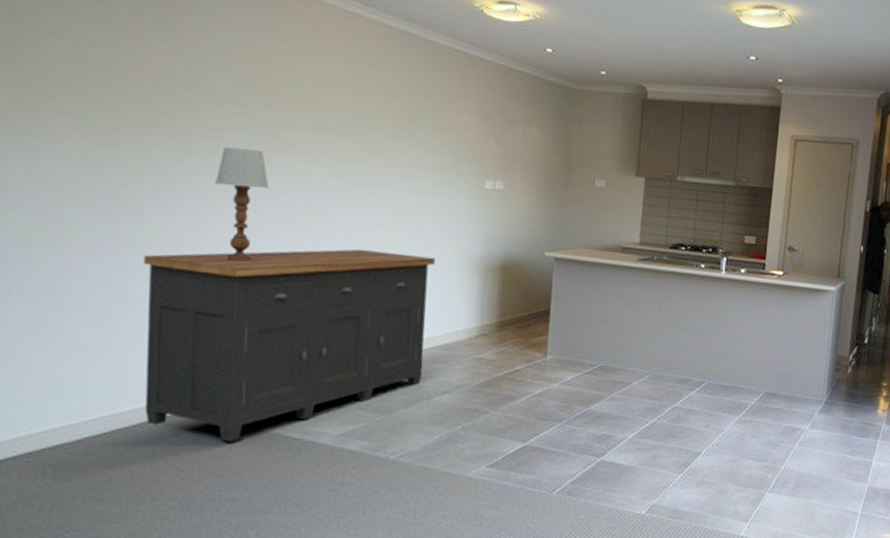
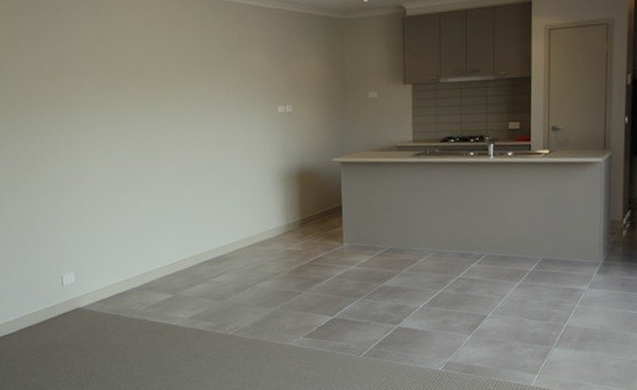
sideboard: present [143,249,435,442] -> none [39,173,246,328]
table lamp: present [214,147,269,262] -> none [80,107,118,193]

